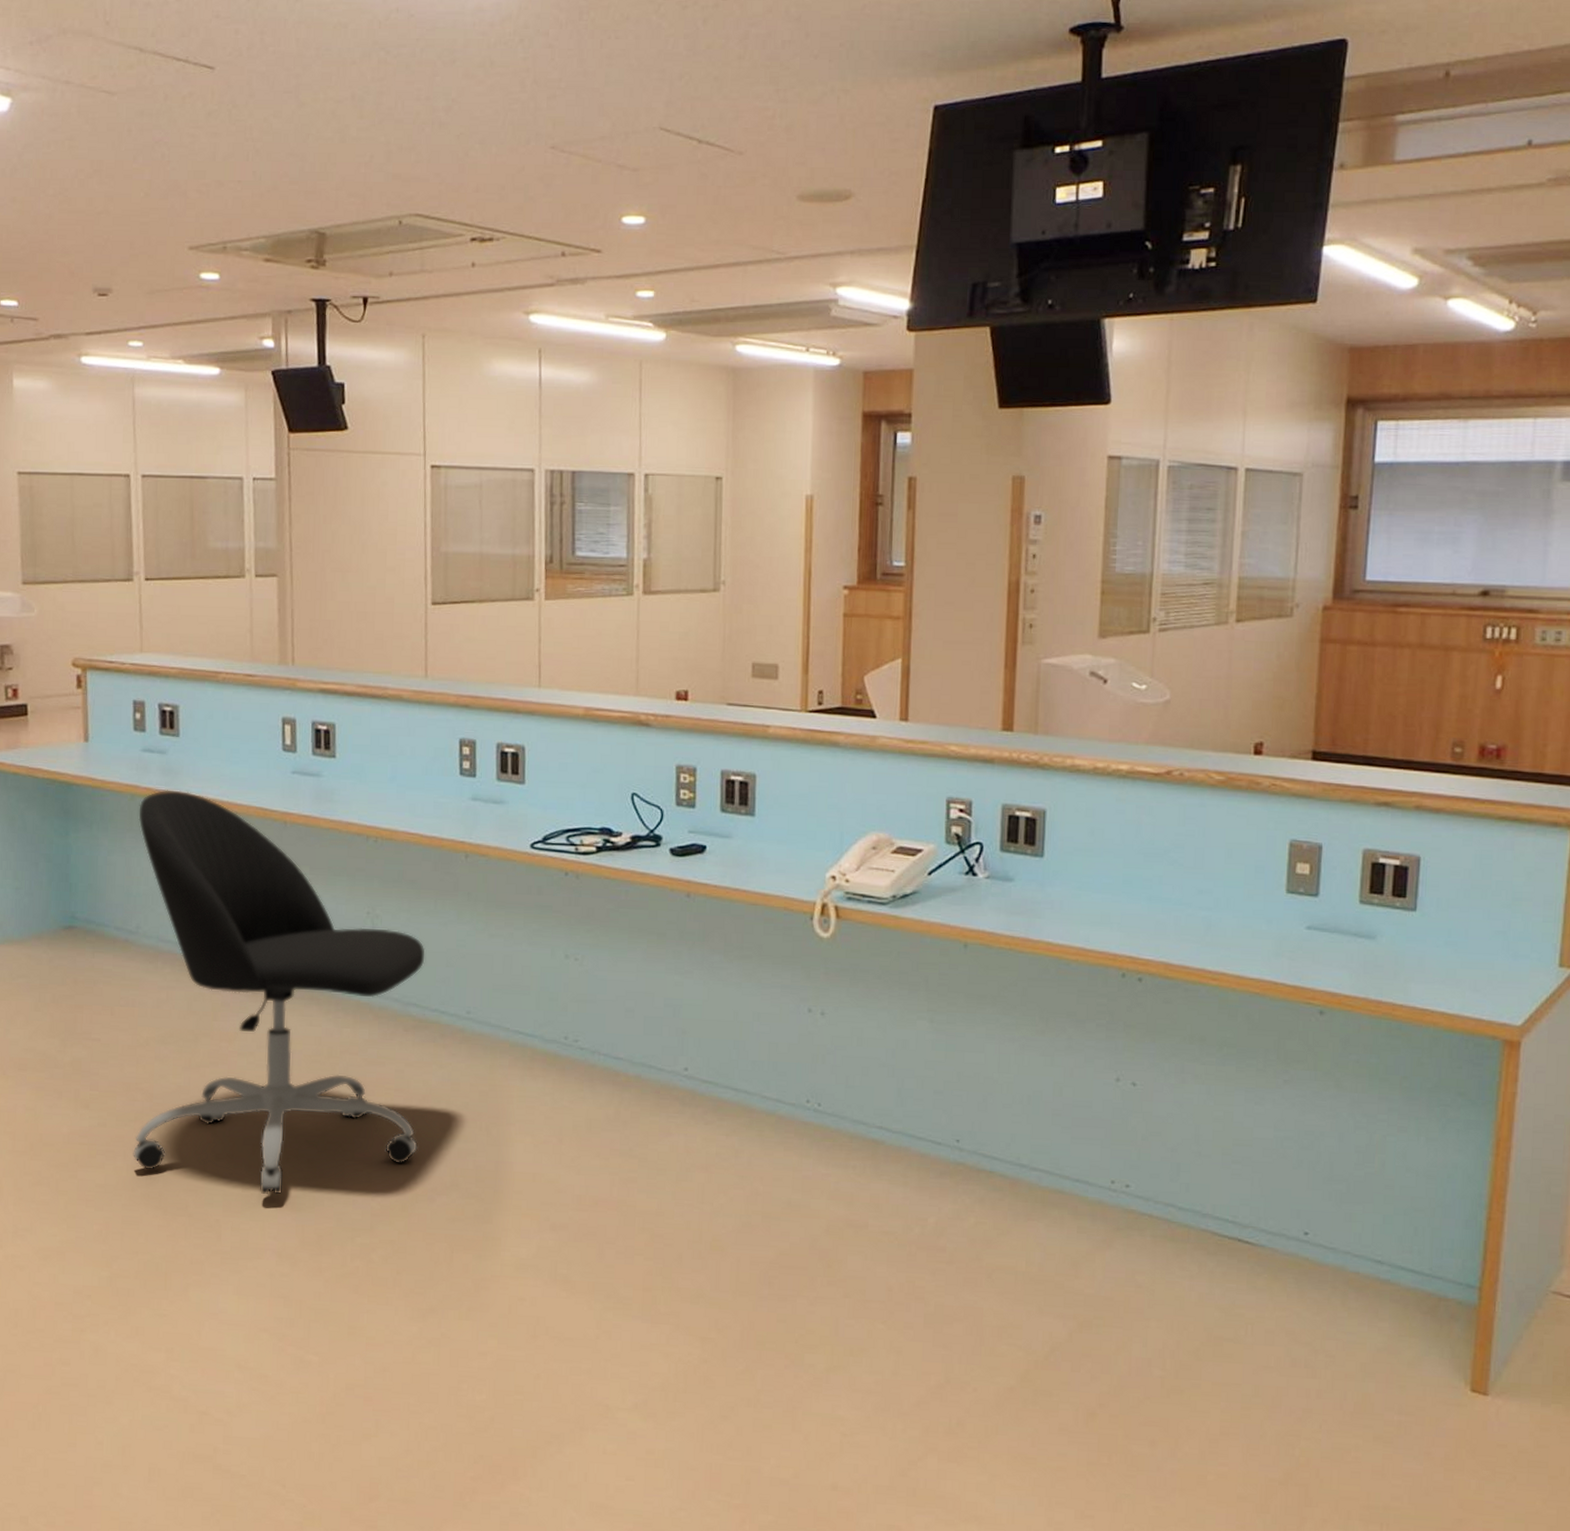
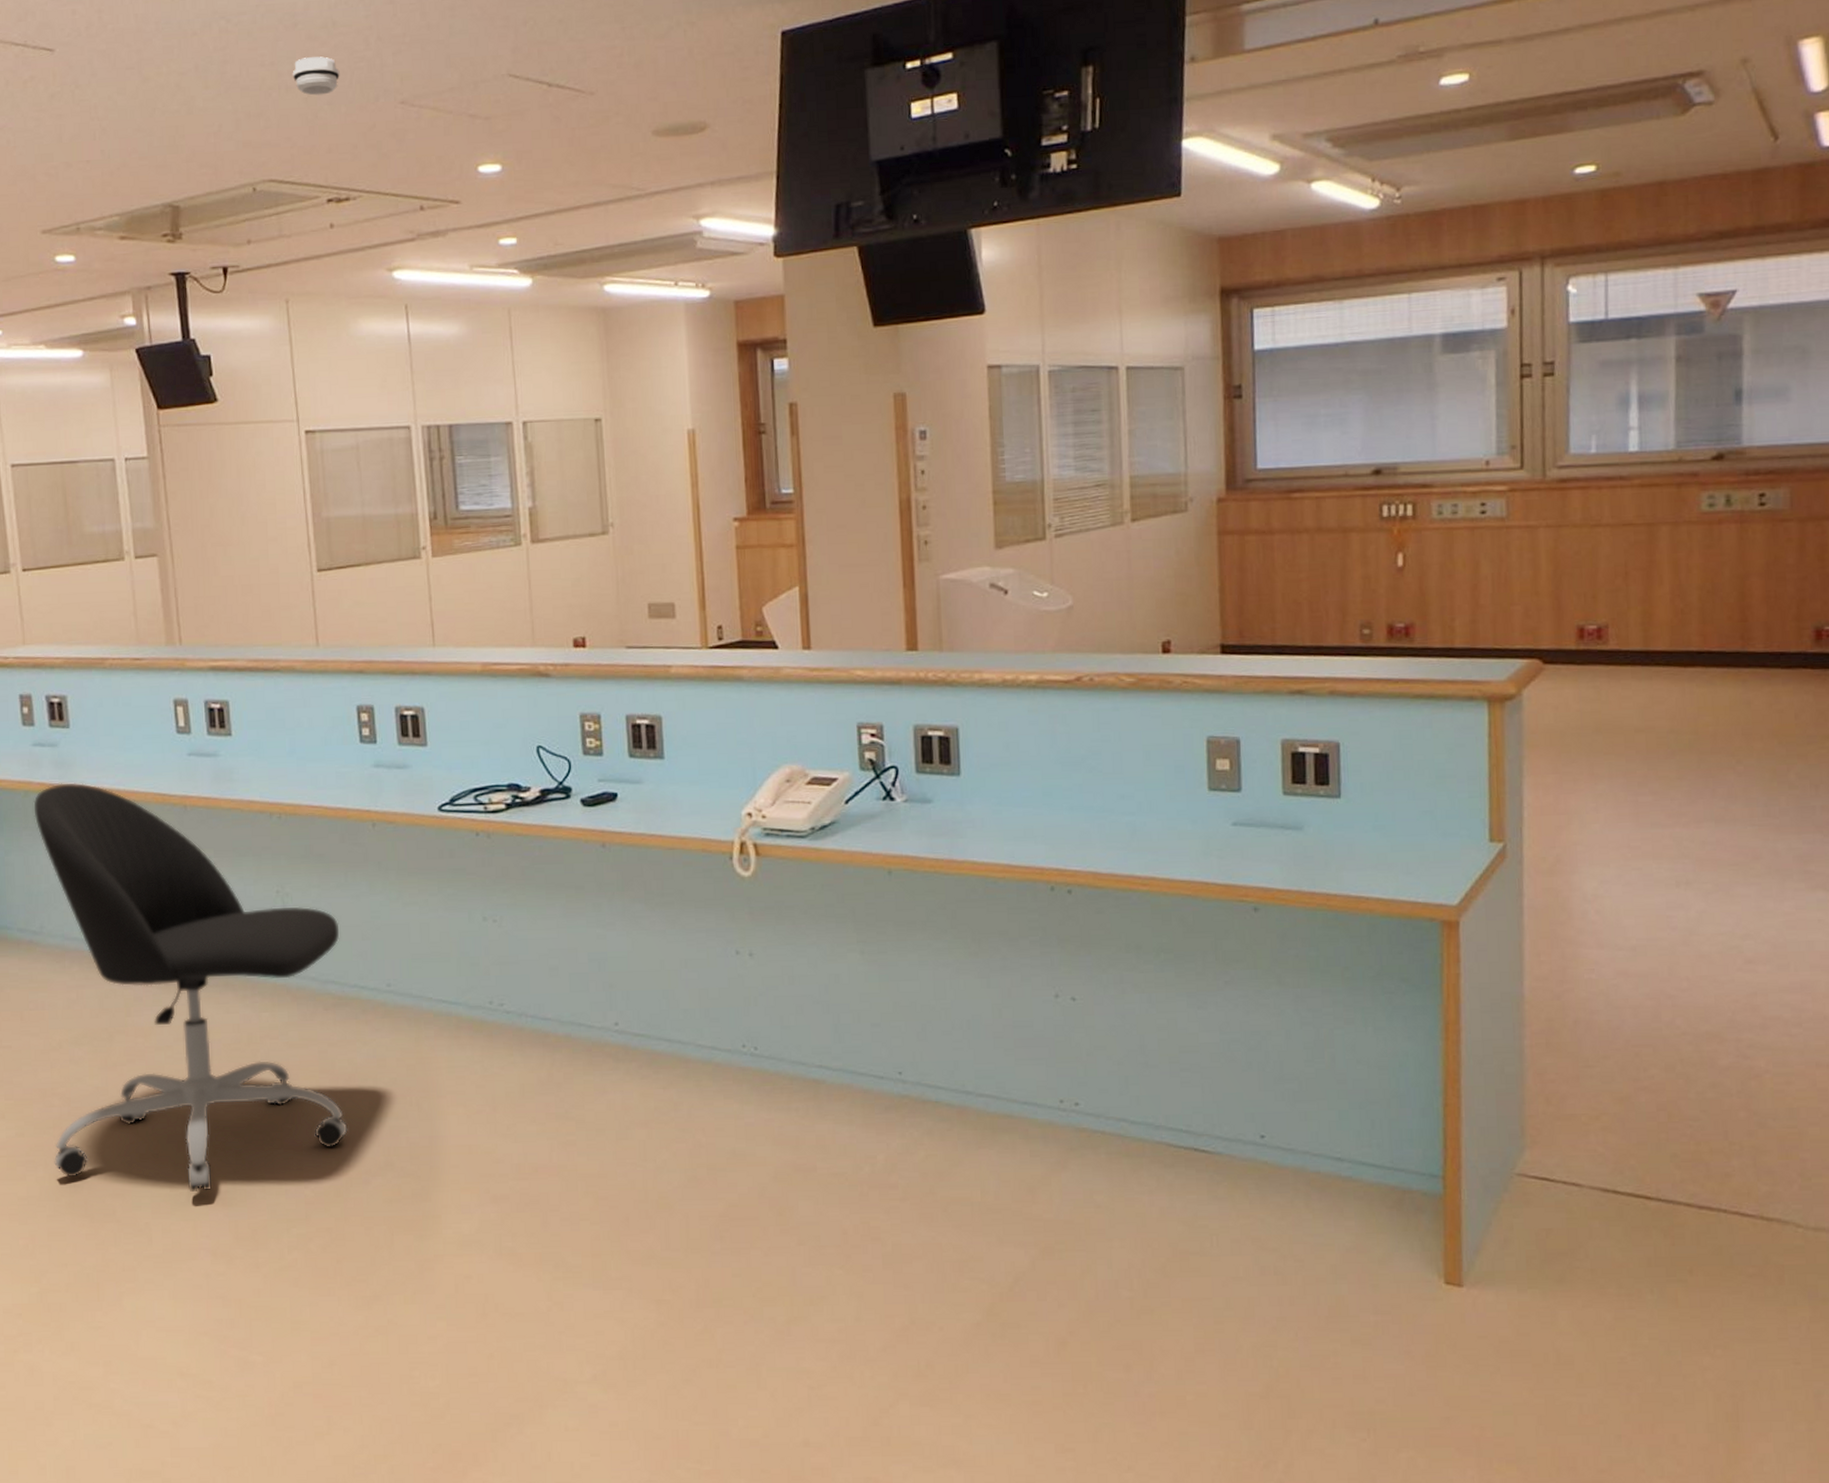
smoke detector: none [446,95,494,134] -> present [292,56,340,96]

